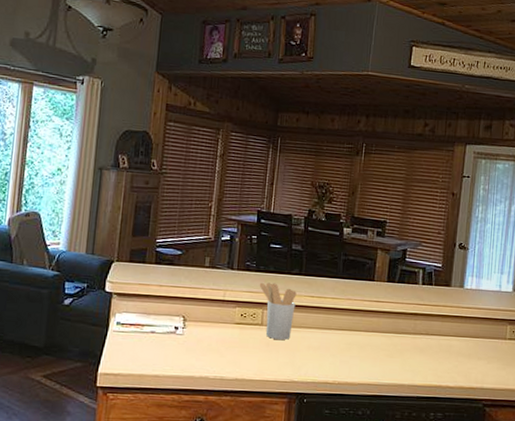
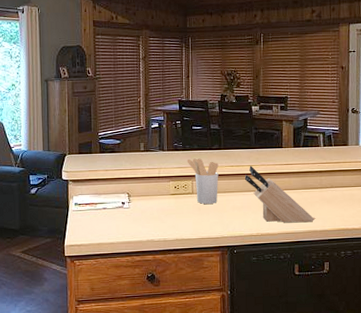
knife block: none [325,298,404,374] -> present [244,165,315,223]

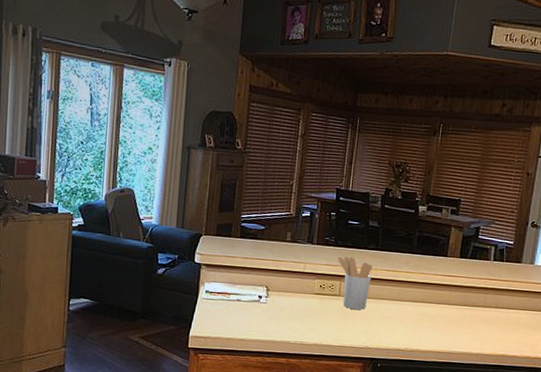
knife block: present [244,165,315,223] -> none [399,272,473,344]

